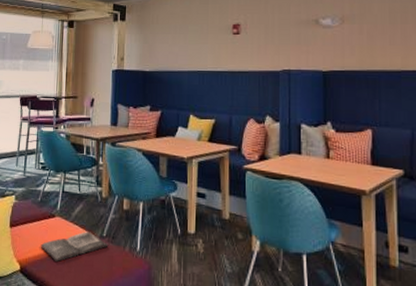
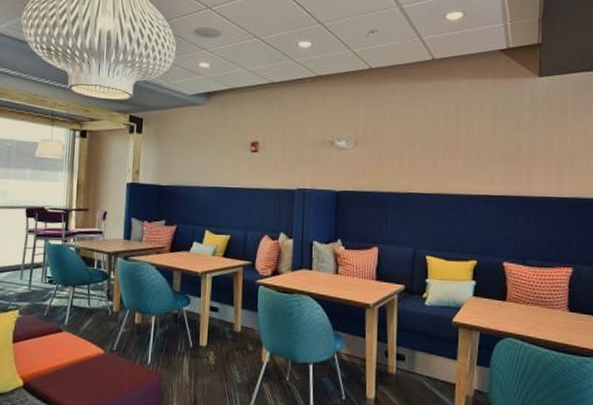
magazine: present [40,231,109,261] -> none [46,346,119,376]

